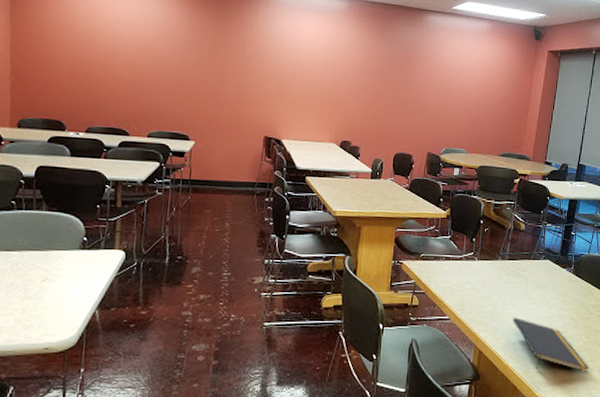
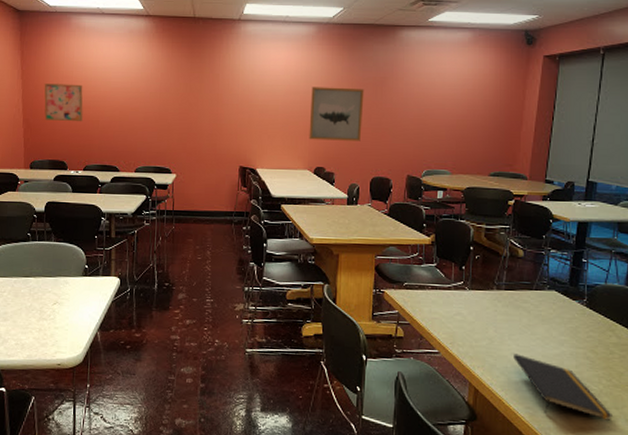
wall art: none [38,32,89,79] -> present [44,84,83,122]
wall art: none [336,61,392,118] -> present [309,87,364,141]

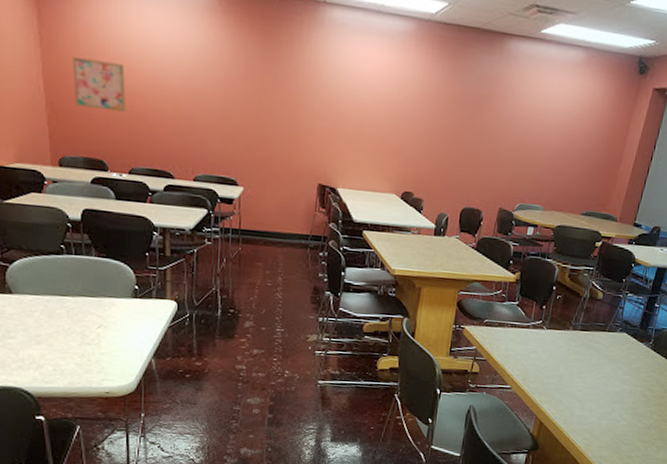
wall art: present [309,87,364,141] -> none [398,97,464,166]
notepad: present [513,353,613,422] -> none [579,390,657,451]

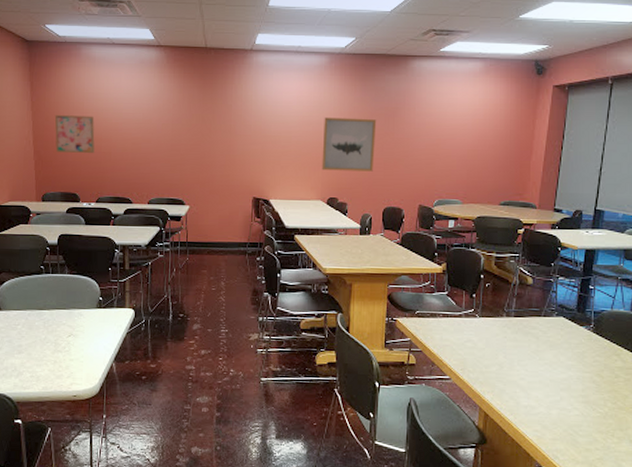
wall art: none [398,97,464,166] -> present [321,117,377,172]

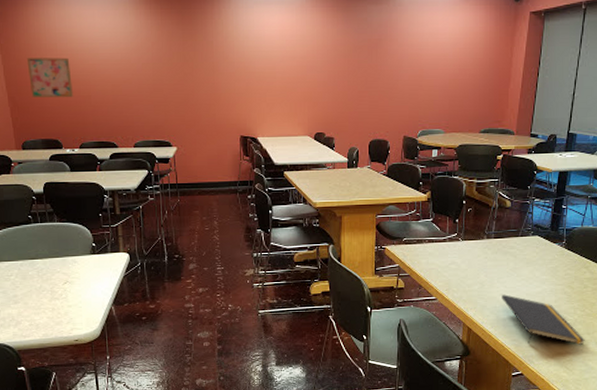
wall art: present [321,117,377,172] -> none [307,51,360,106]
notepad: none [522,379,617,443] -> present [502,294,585,346]

